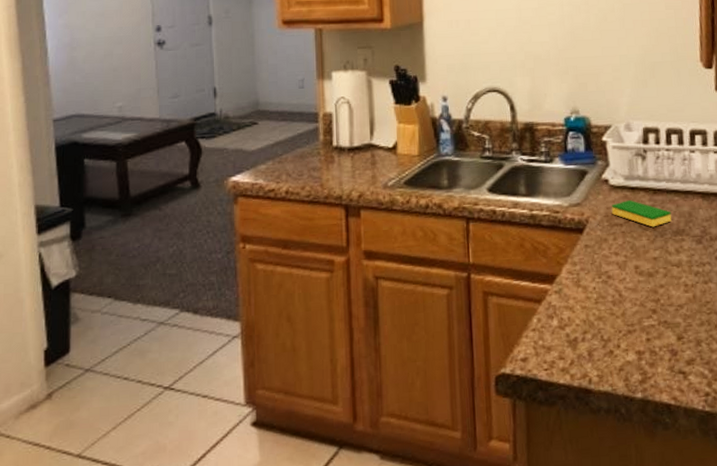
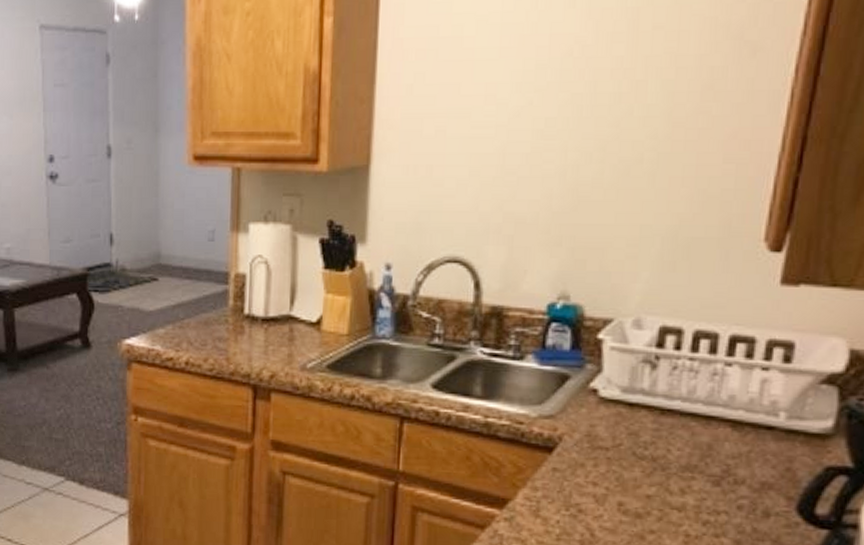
dish sponge: present [611,200,672,227] -> none [596,419,683,457]

